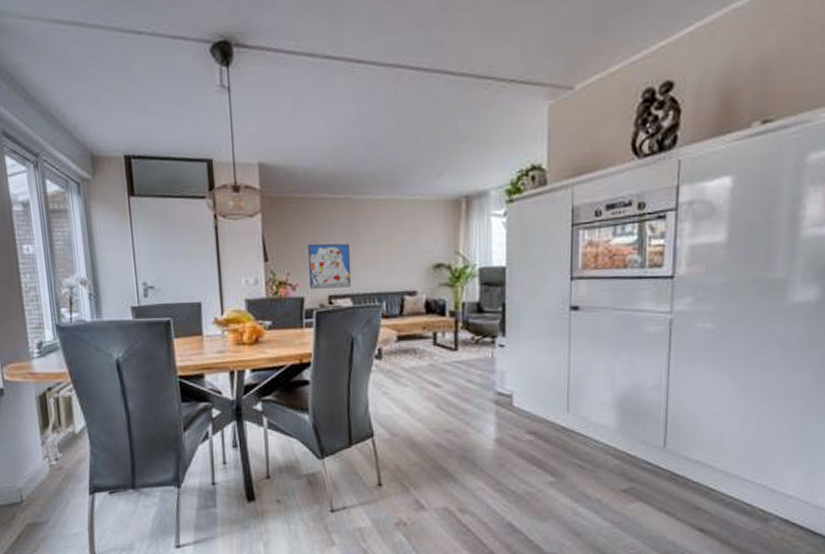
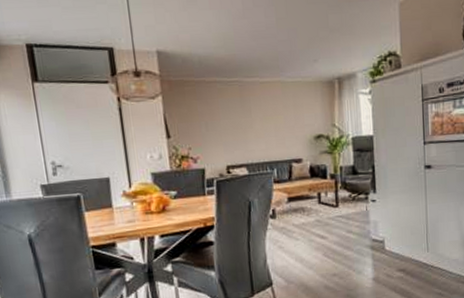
wall art: present [308,243,352,289] -> none [206,120,247,161]

